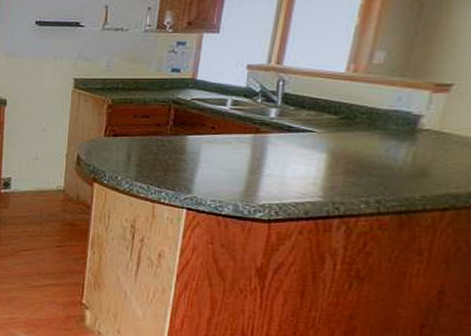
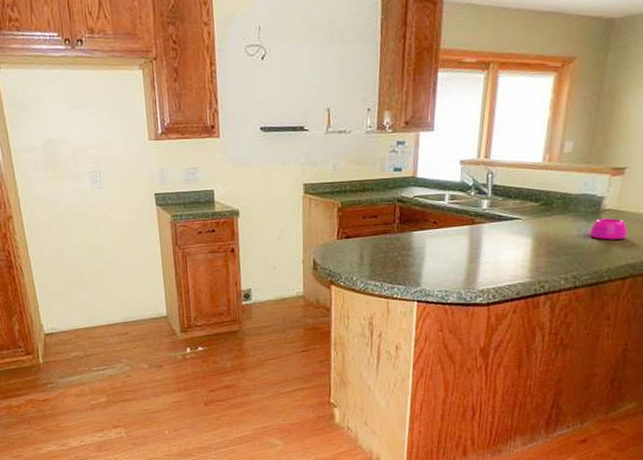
bowl: none [400,138,452,165] -> present [589,218,628,240]

